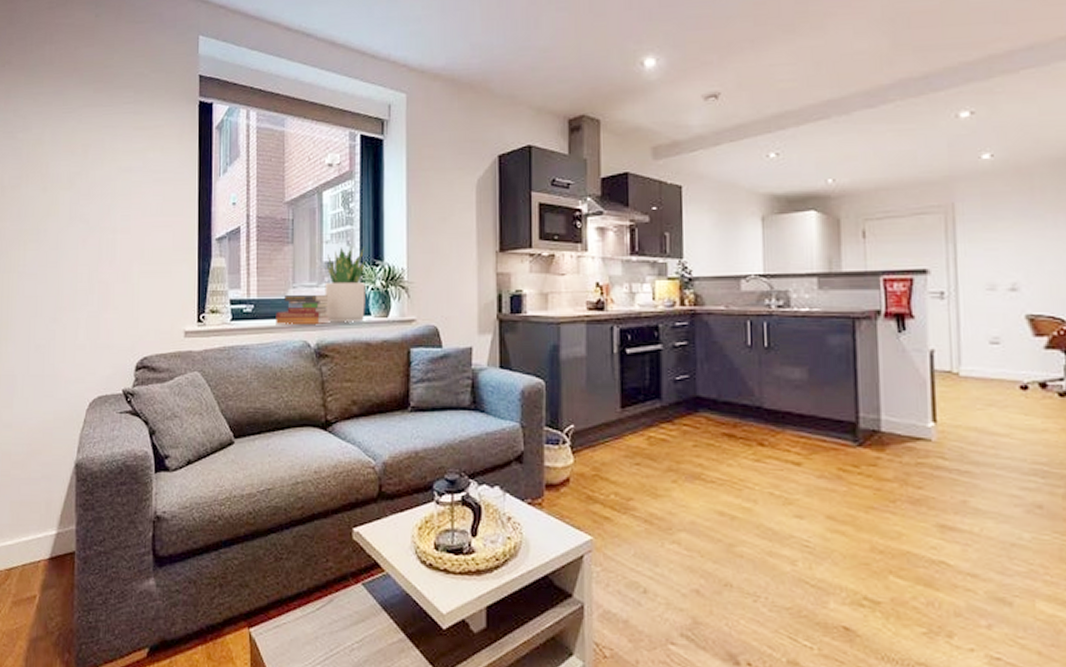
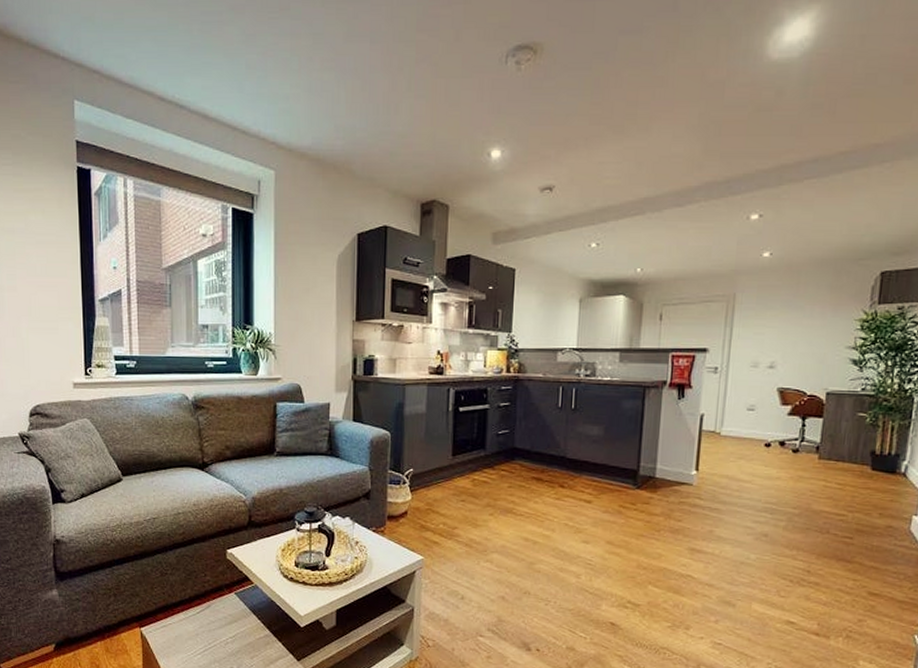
books: present [276,294,330,324] -> none [156,352,206,380]
planter: present [325,246,366,322] -> none [200,311,237,379]

